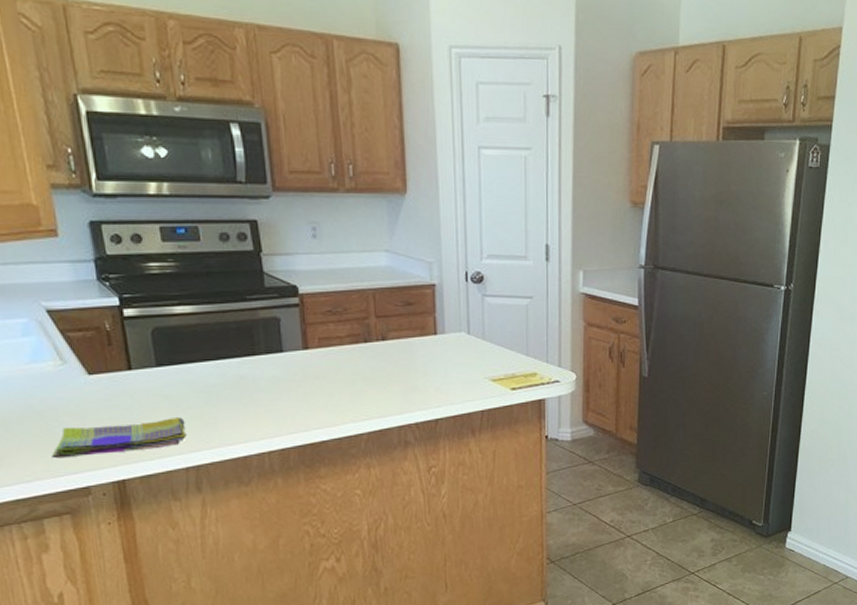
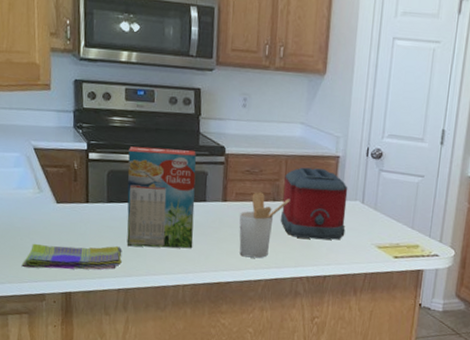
cereal box: none [175,293,274,416] -> present [126,146,197,249]
utensil holder: none [326,334,385,410] -> present [239,192,290,259]
toaster: none [374,300,453,381] -> present [280,167,348,240]

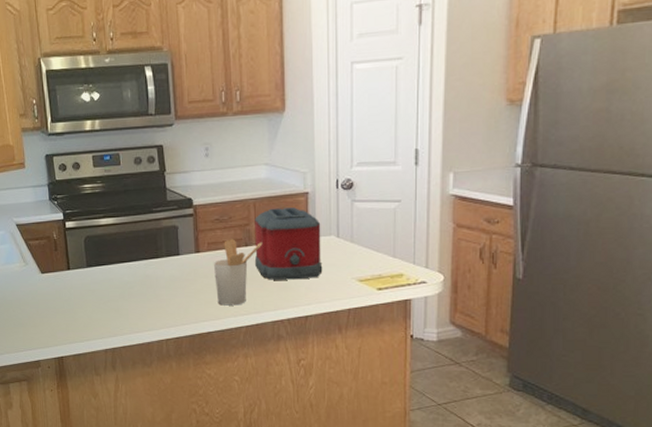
dish towel: present [21,243,122,270] -> none [16,307,106,338]
cereal box: present [126,146,197,249] -> none [101,206,172,307]

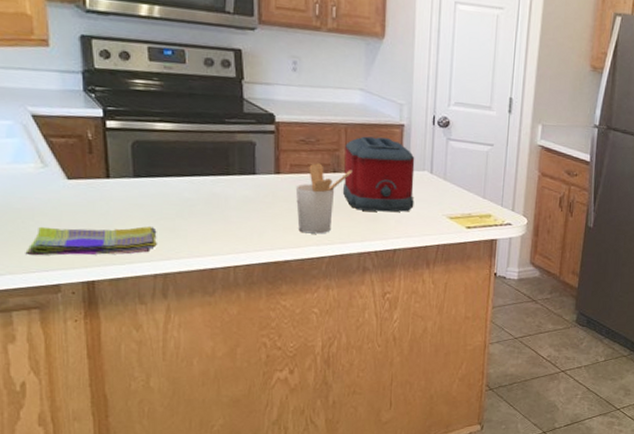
dish towel: none [16,307,106,338] -> present [25,225,157,256]

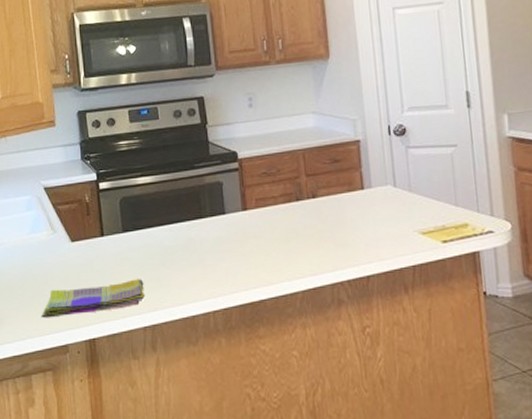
utensil holder: present [295,163,353,234] -> none [262,193,315,269]
toaster: present [342,136,415,212] -> none [305,157,382,237]

